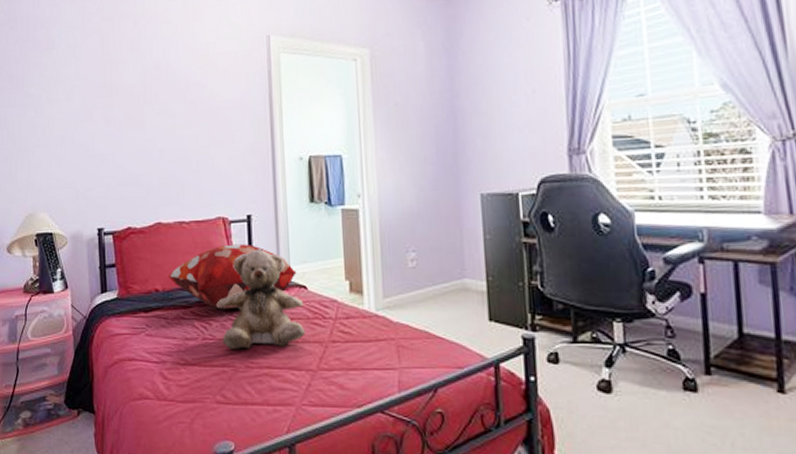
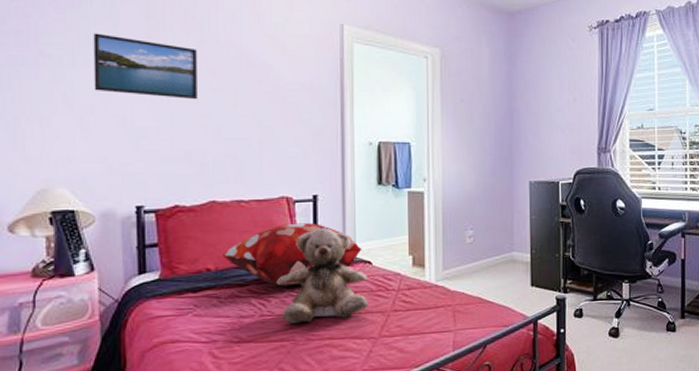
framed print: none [63,71,143,125] -> present [93,33,197,100]

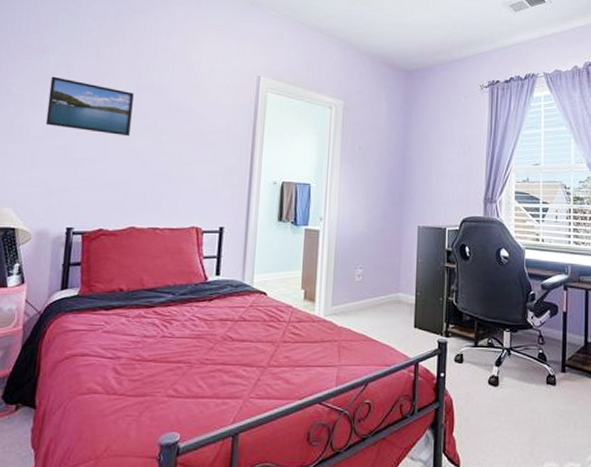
decorative pillow: present [222,222,362,287] -> none [134,251,259,311]
teddy bear: present [277,227,369,324] -> none [180,258,263,347]

